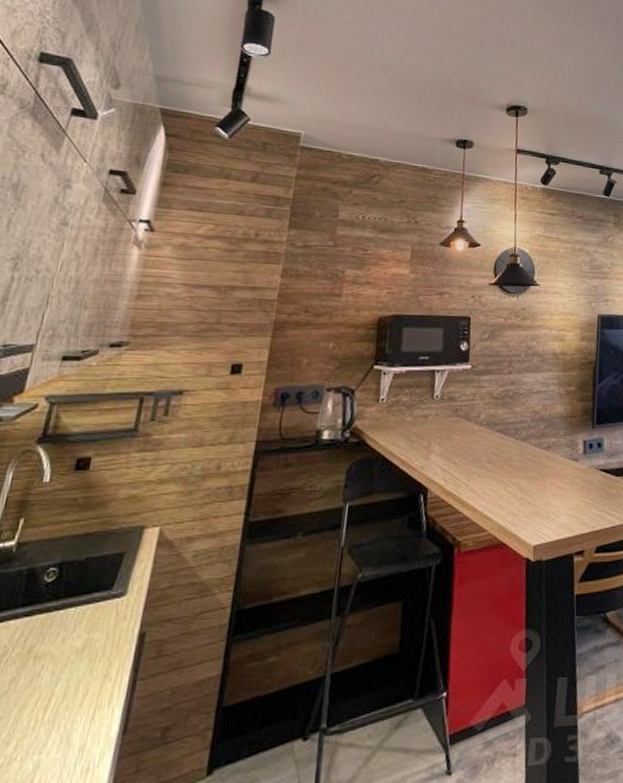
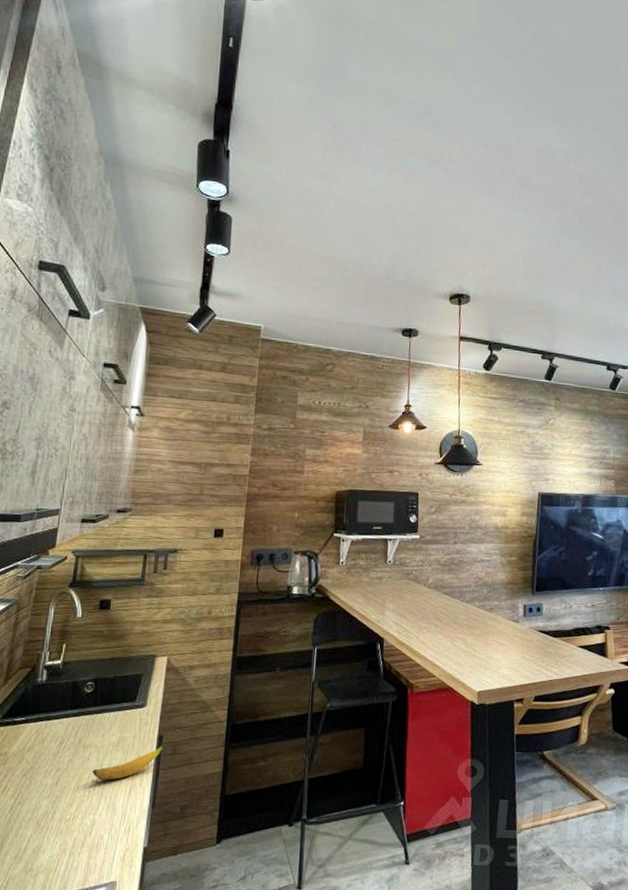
banana: none [43,646,147,703] -> present [92,745,165,781]

